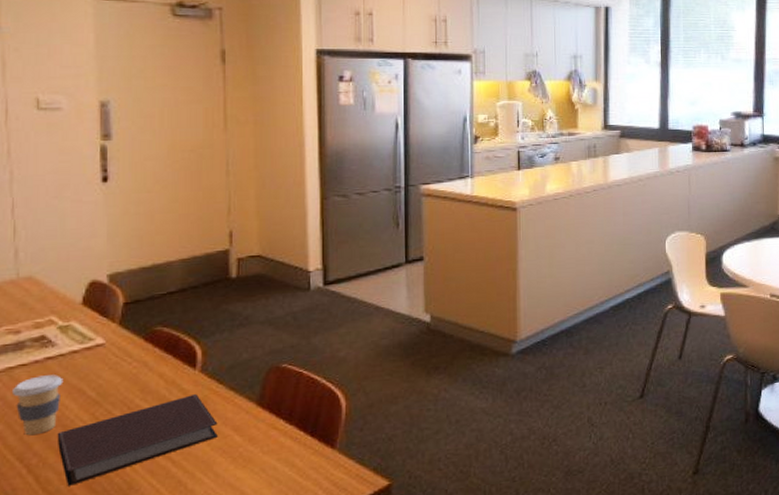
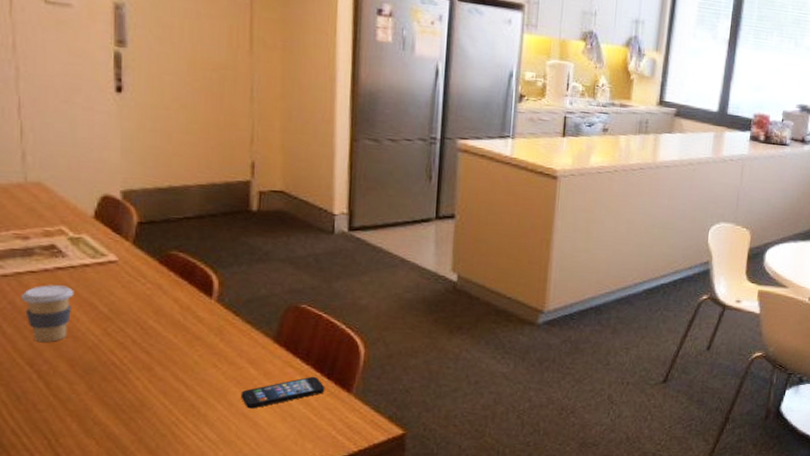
notebook: present [57,394,218,486] -> none [68,323,233,396]
smartphone: none [226,435,309,478] -> present [240,376,325,409]

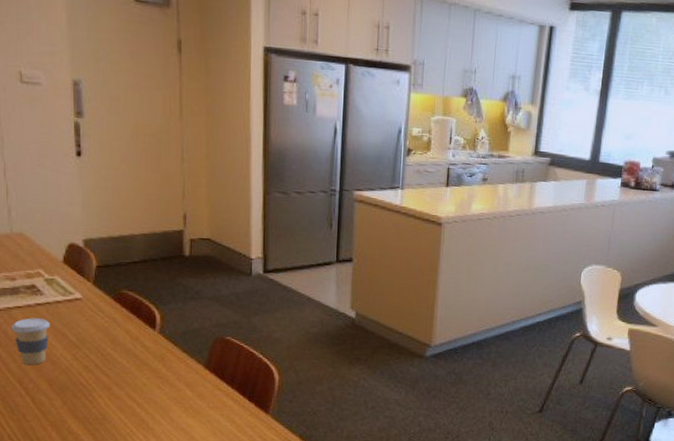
smartphone: present [240,376,325,409] -> none [180,398,247,425]

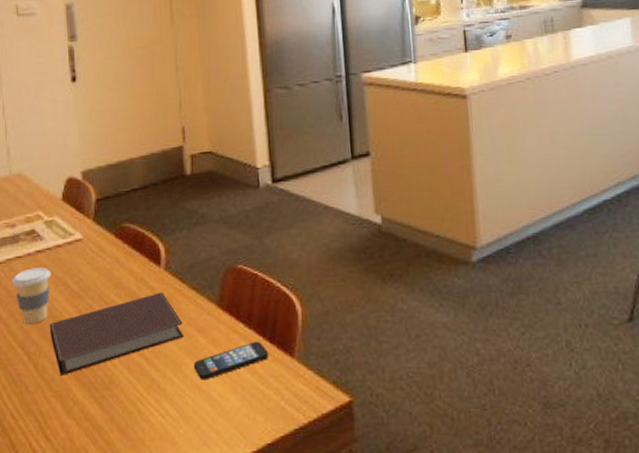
notebook: none [47,351,173,410] -> present [49,292,184,376]
smartphone: none [180,398,247,425] -> present [193,341,269,380]

